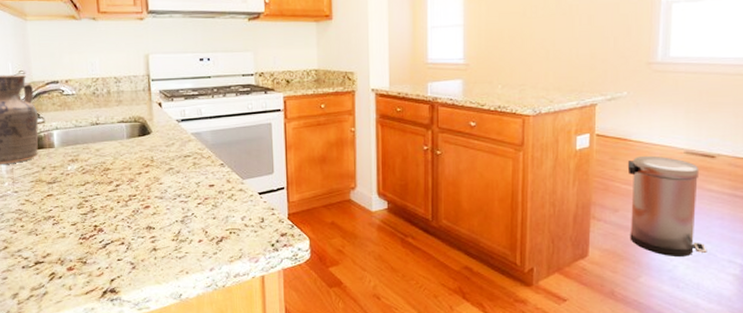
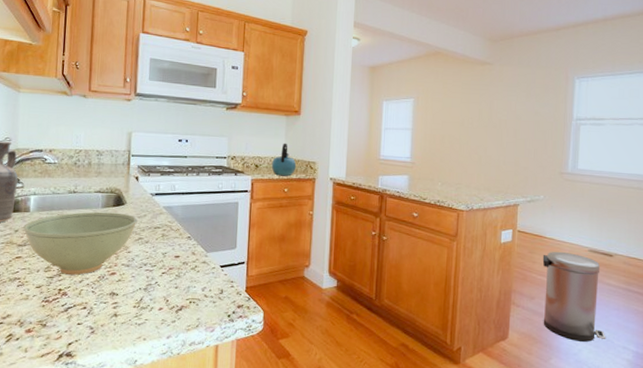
bowl: none [50,143,166,210] -> present [23,211,138,275]
kettle: none [304,53,333,91] -> present [271,143,297,176]

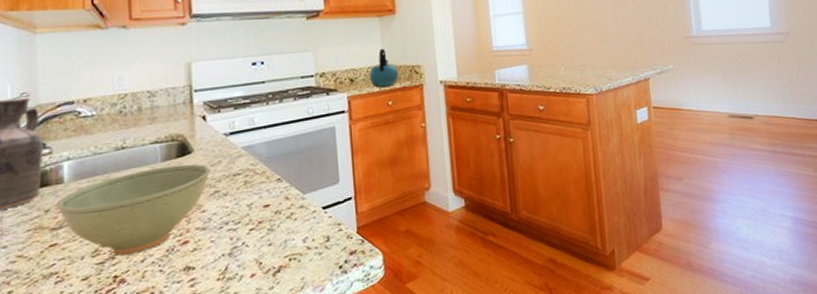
pedal bin: present [542,251,606,342] -> none [683,122,762,218]

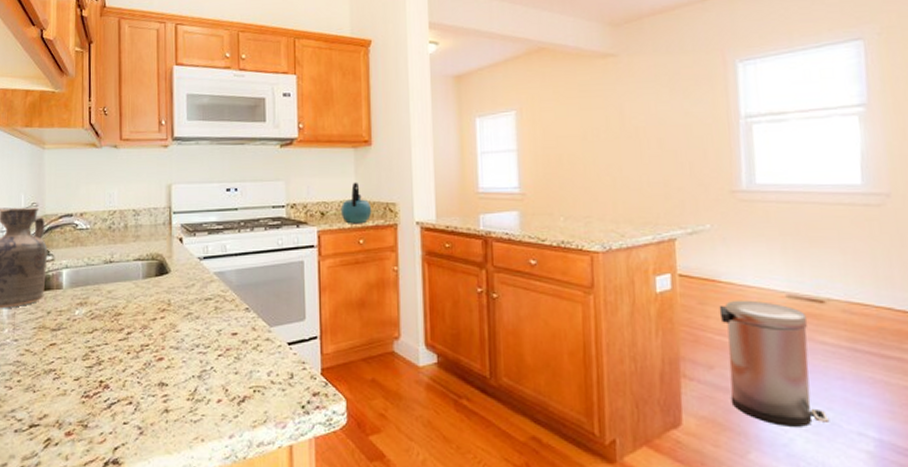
bowl: present [57,164,210,256] -> none [56,283,185,363]
pedal bin: none [683,122,762,218] -> present [719,300,830,427]

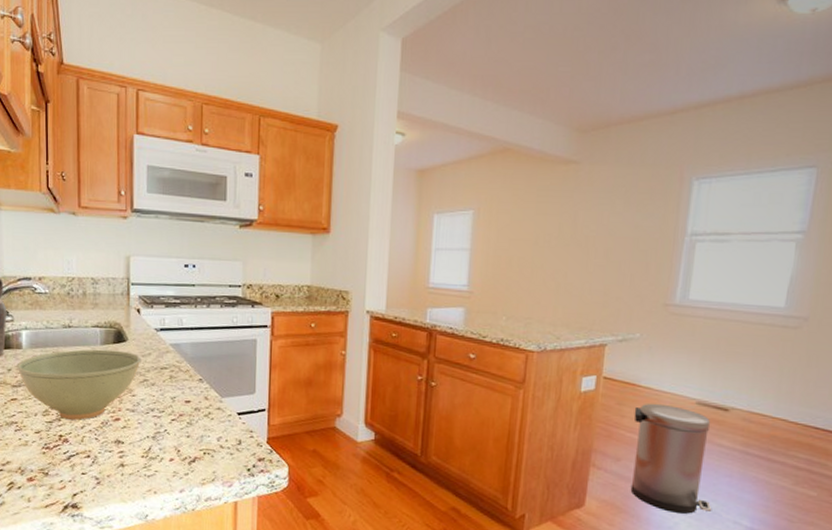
bowl: none [56,283,185,363] -> present [17,349,141,420]
kettle: present [340,182,372,224] -> none [295,268,326,309]

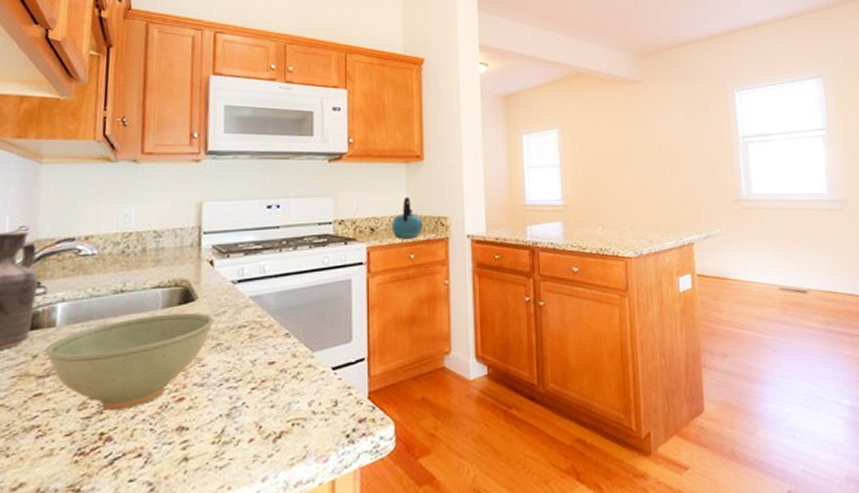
kettle: none [295,268,326,309] -> present [391,196,424,239]
pedal bin: present [630,403,712,514] -> none [729,294,816,403]

